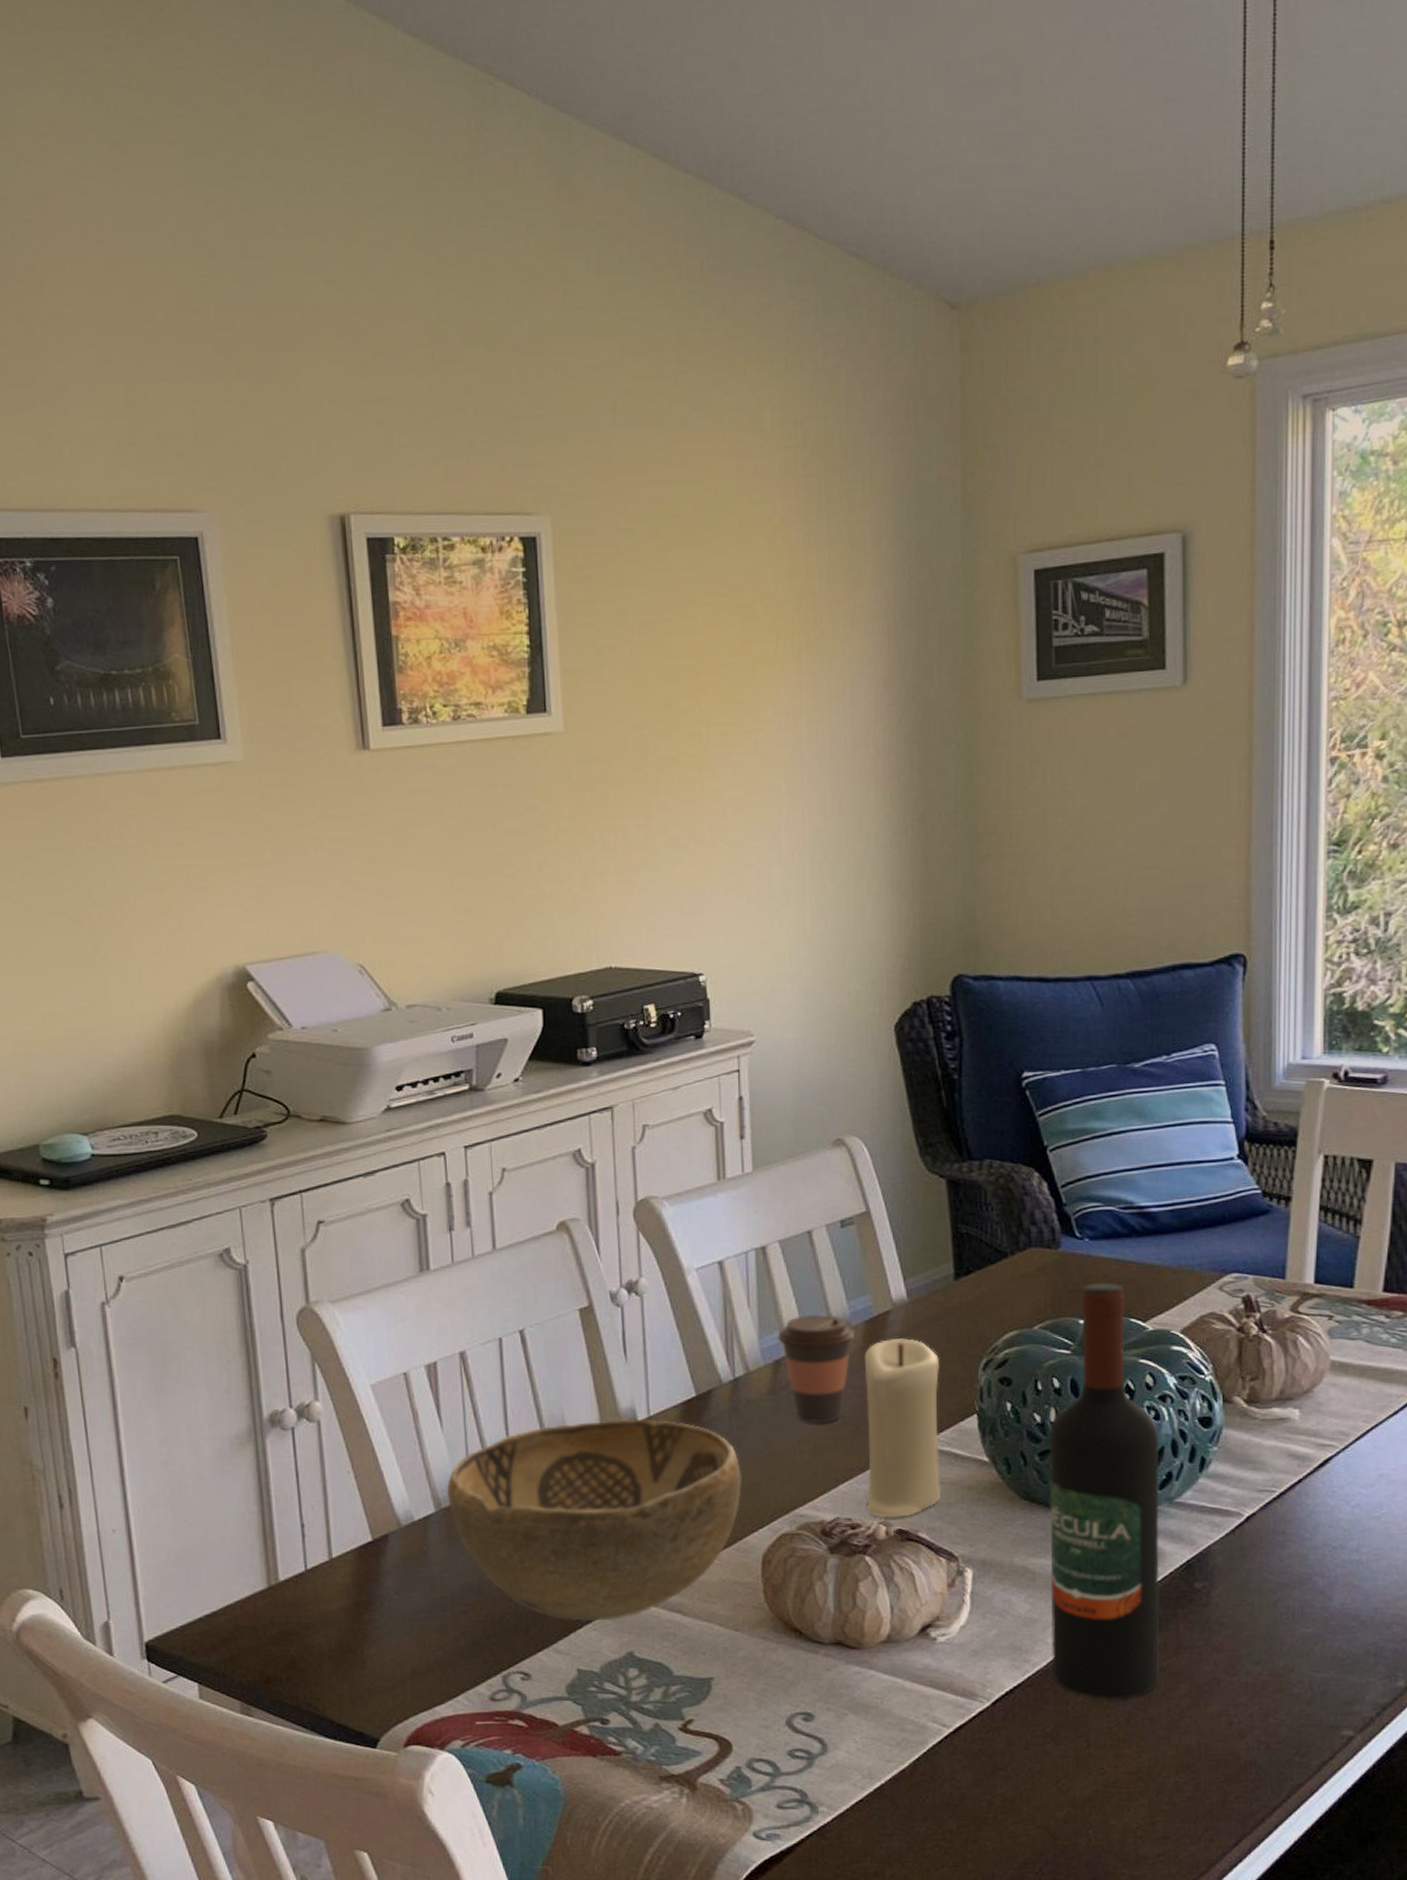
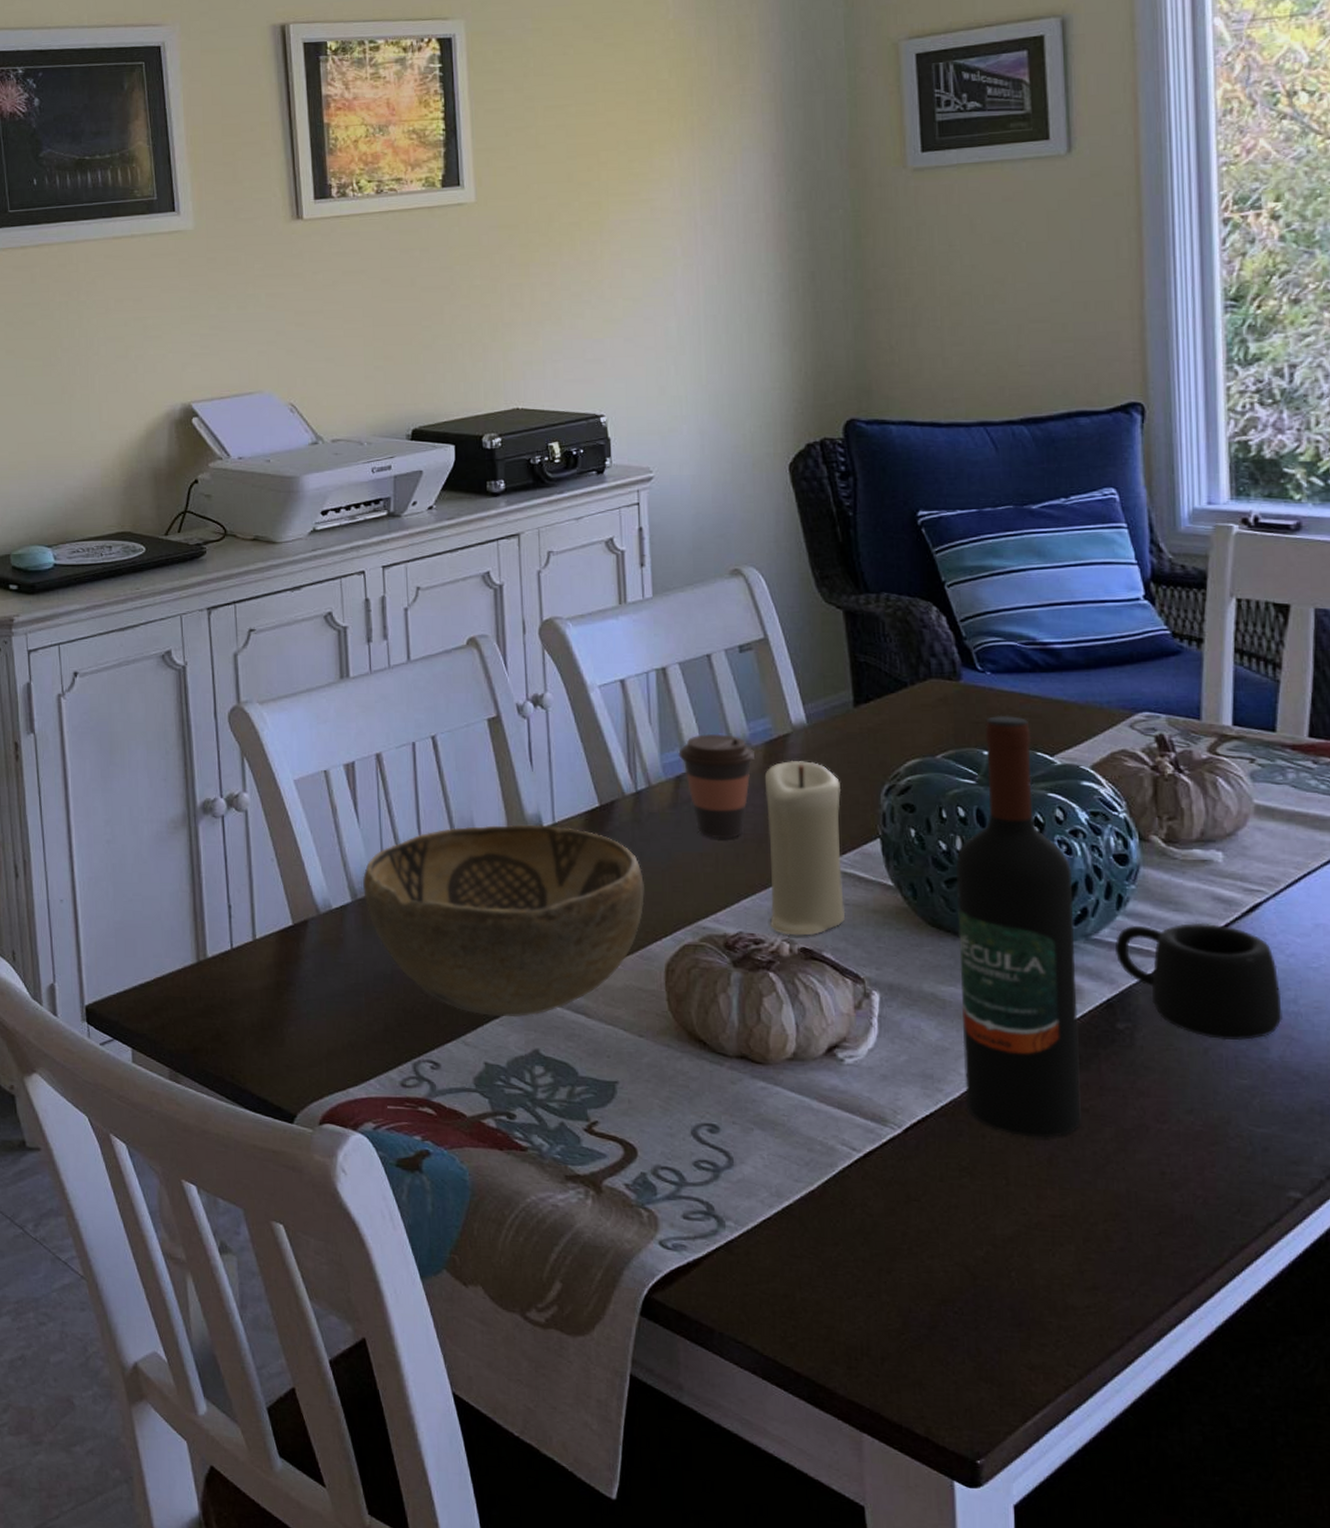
mug: none [1197,1479,1346,1592] -> present [1115,922,1282,1041]

